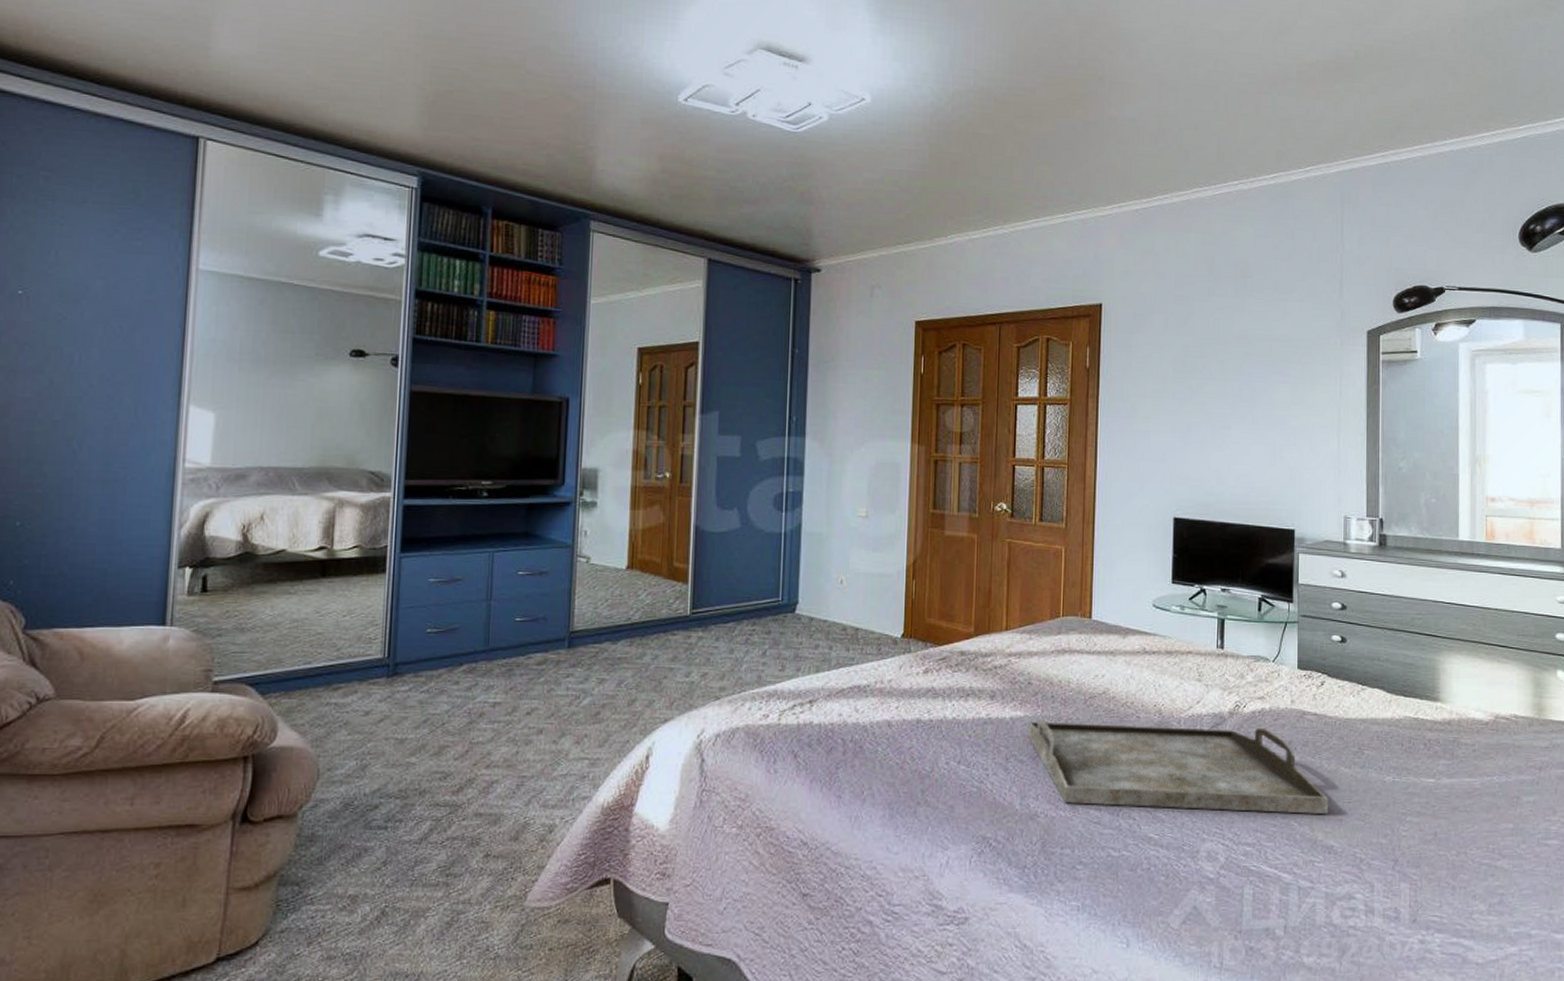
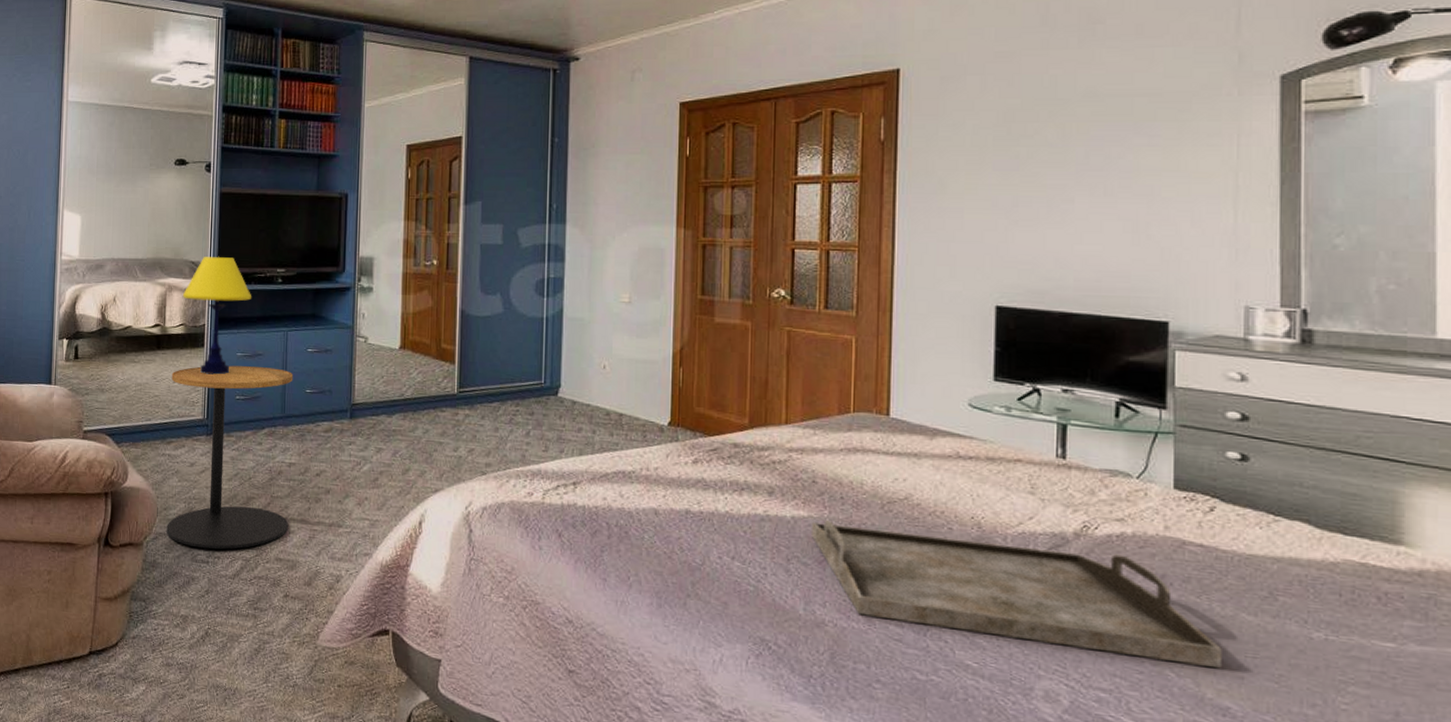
side table: none [330,593,500,812] -> present [166,365,294,550]
table lamp: none [357,465,450,605] -> present [182,256,252,375]

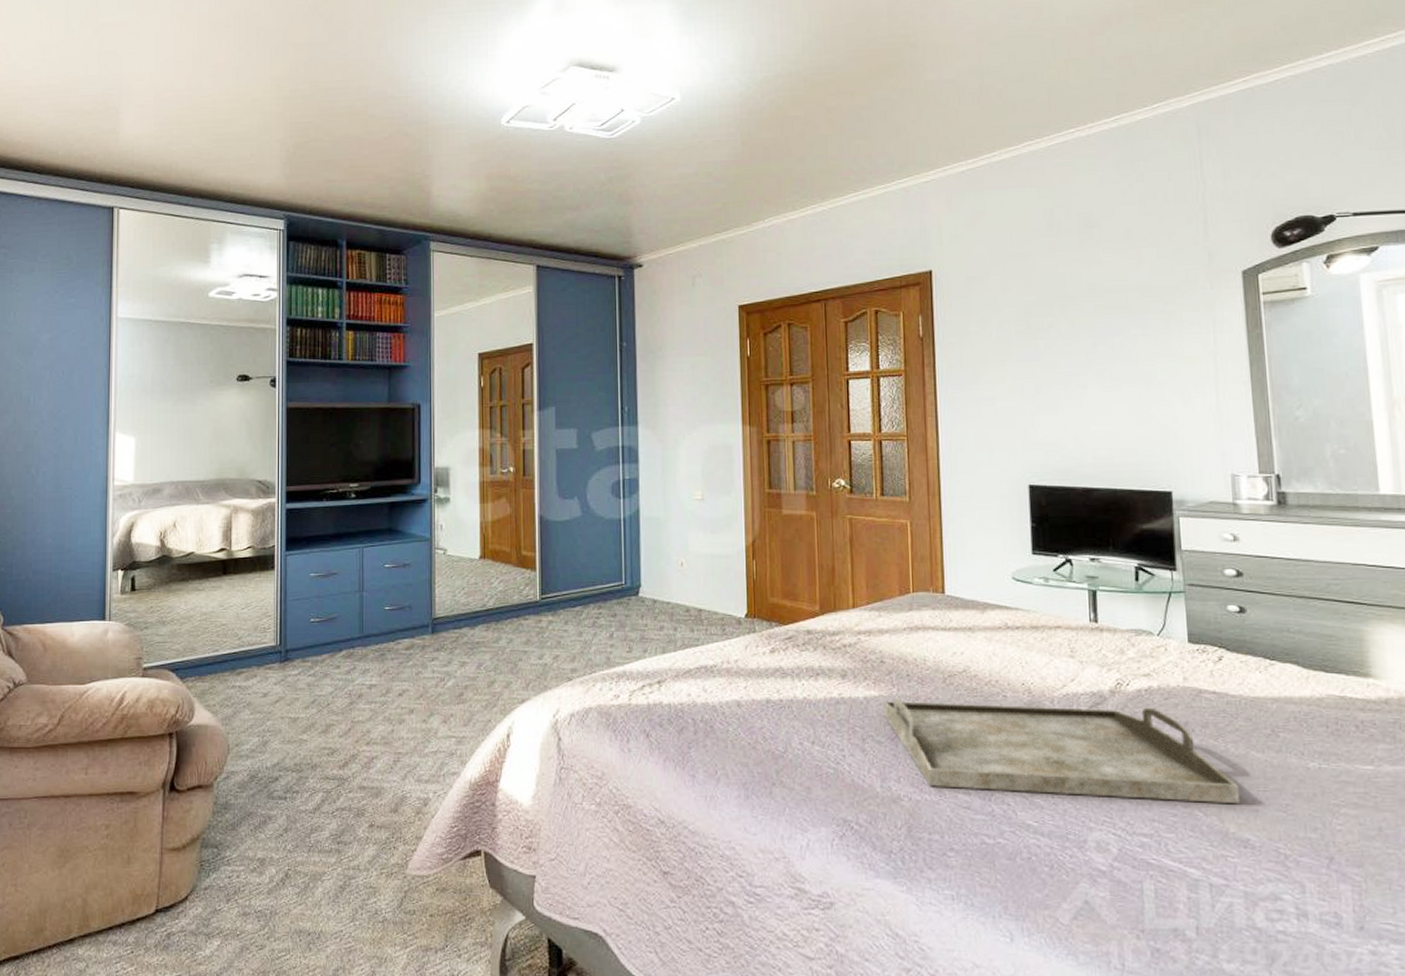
side table: present [166,365,294,550] -> none [239,587,371,784]
table lamp: present [182,256,252,375] -> none [249,473,325,598]

